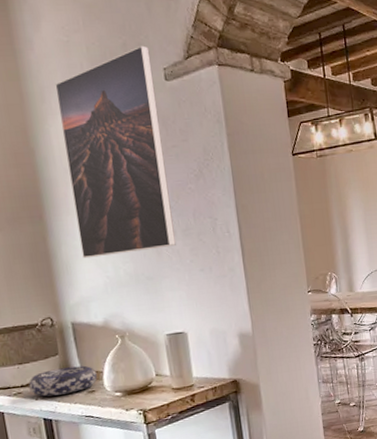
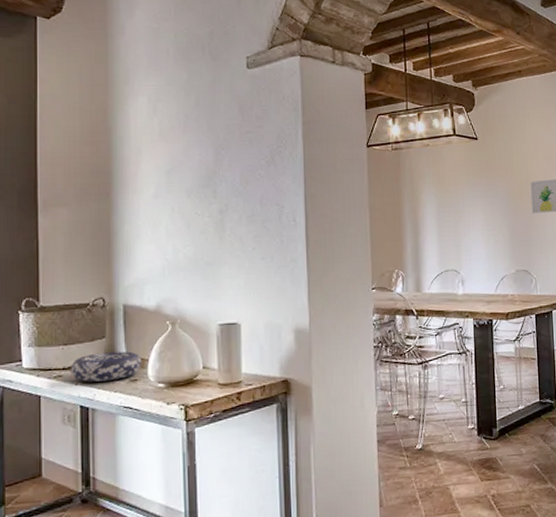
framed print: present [55,45,176,259] -> none [140,34,239,239]

